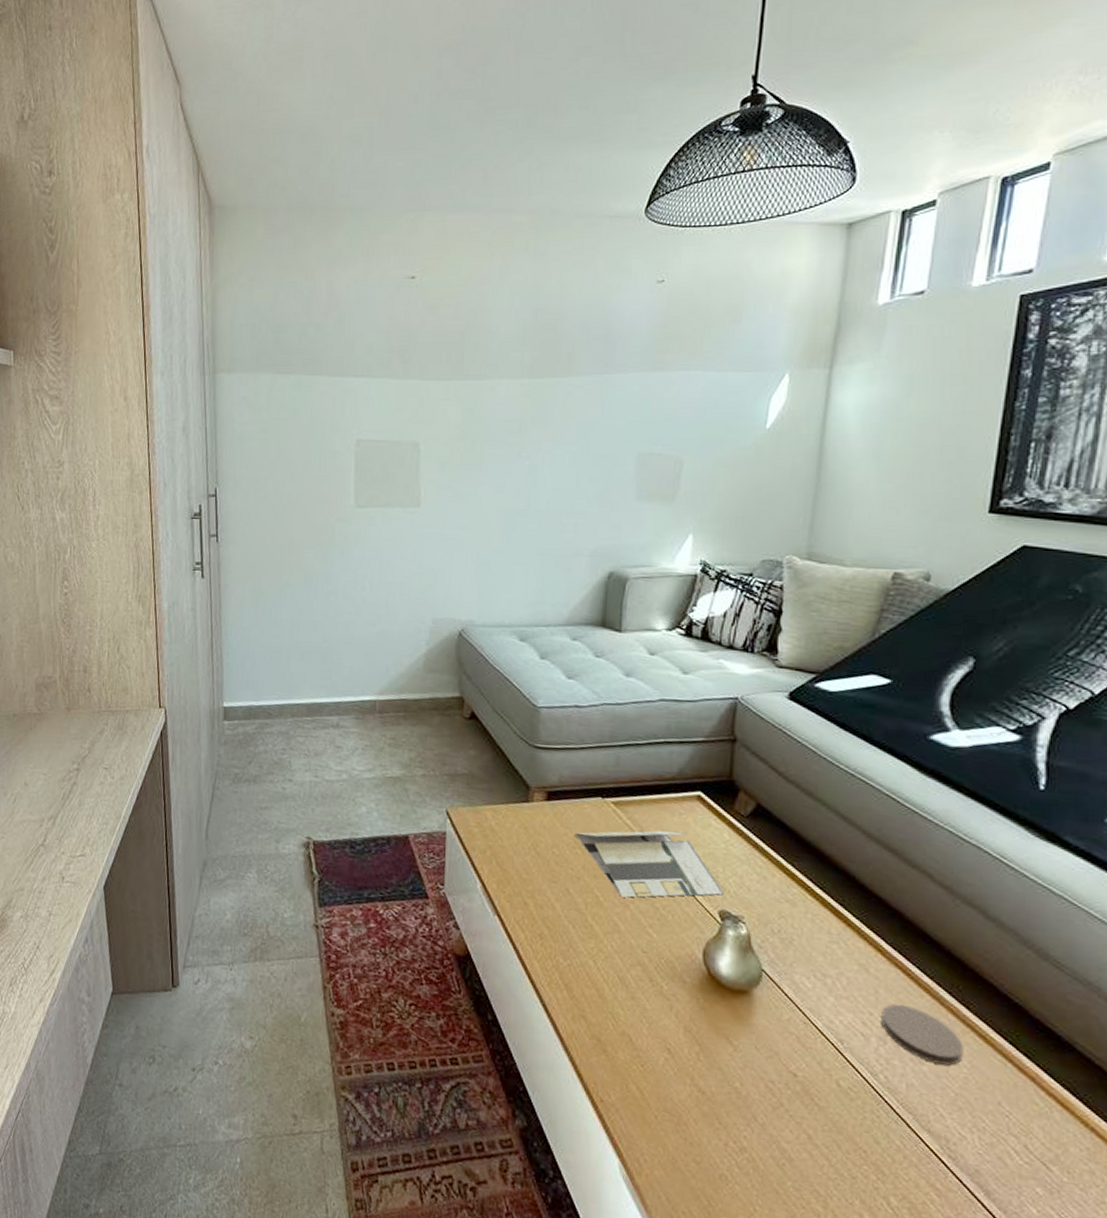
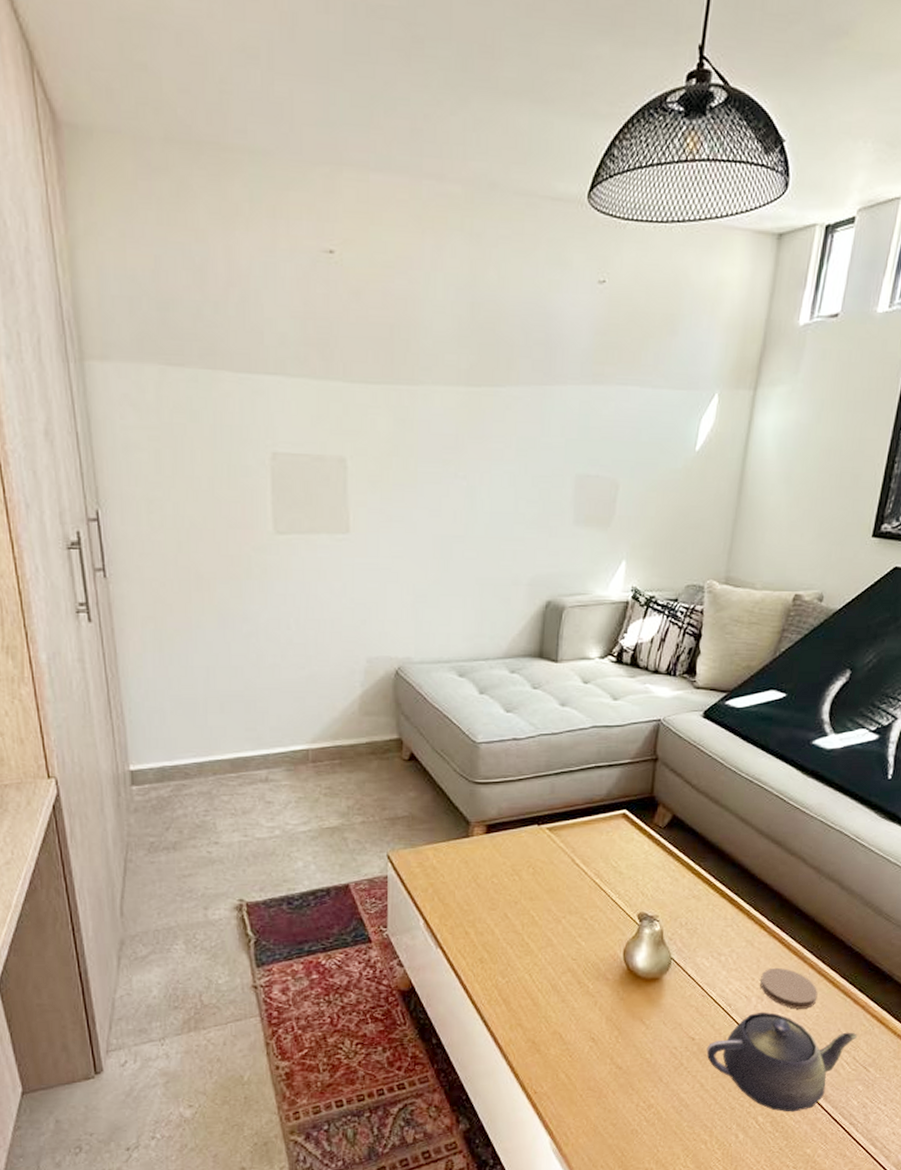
brochure: present [574,830,725,898] -> none [512,848,643,914]
teapot: none [813,1057,1029,1204] -> present [706,1011,858,1112]

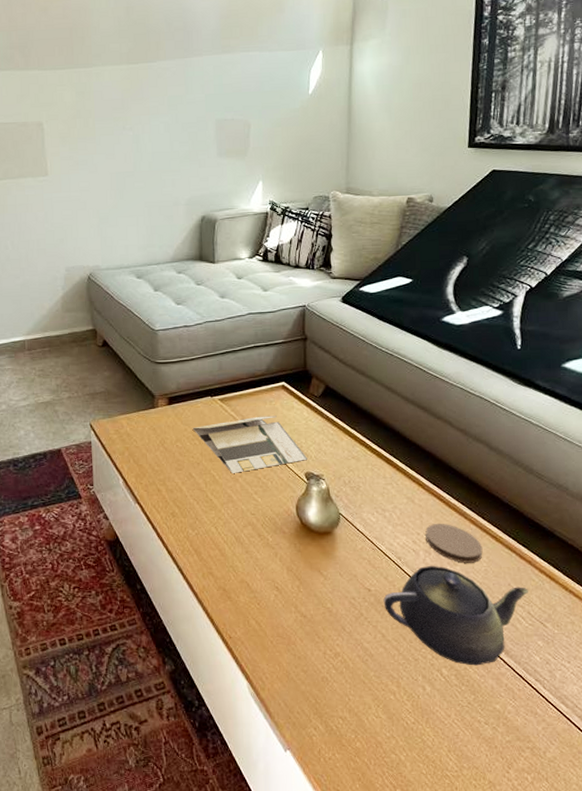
brochure: none [512,848,643,914] -> present [192,415,308,473]

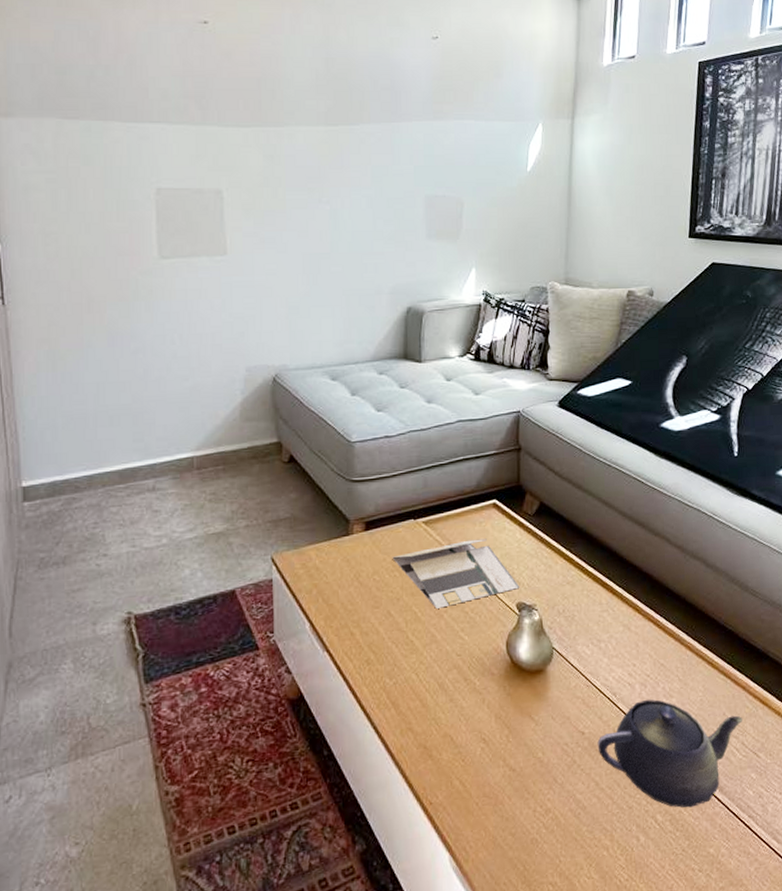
coaster: present [425,523,483,563] -> none [641,651,699,694]

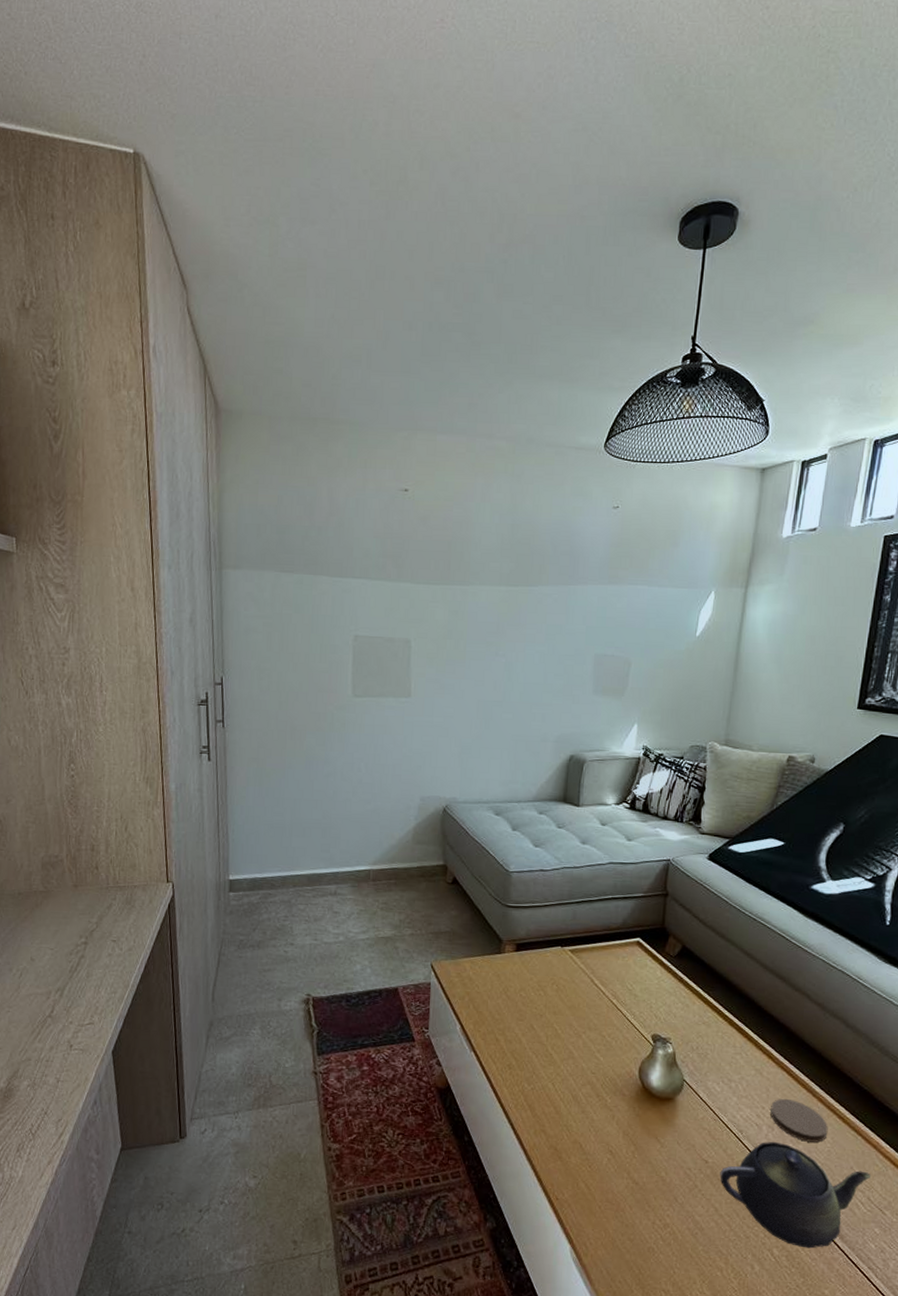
brochure: present [392,538,520,609] -> none [538,971,657,1029]
coaster: none [641,651,699,694] -> present [770,1098,828,1143]

